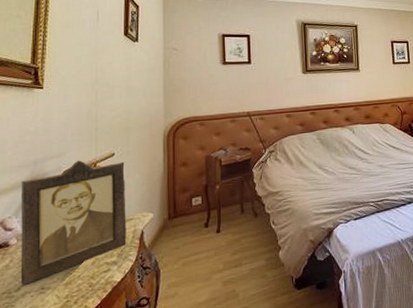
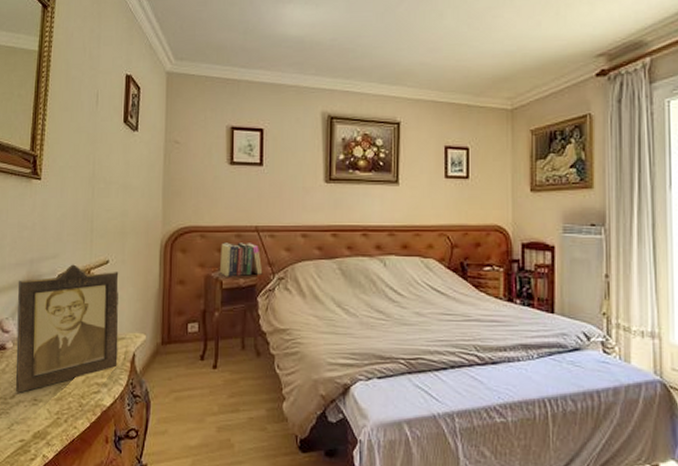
books: none [218,125,256,156] -> present [220,242,263,277]

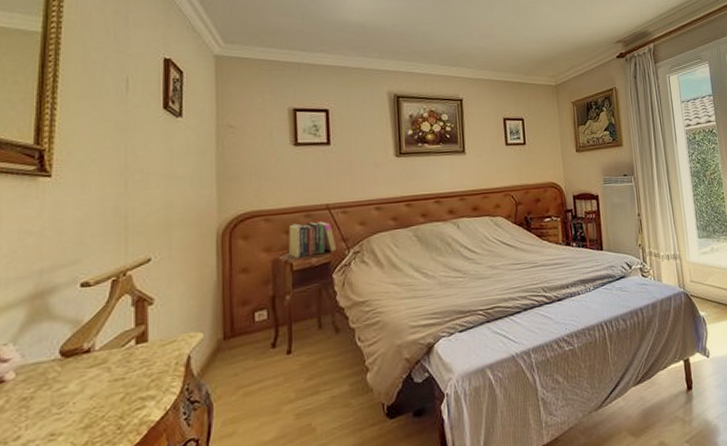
photo frame: present [15,264,119,393] -> none [20,268,168,432]

